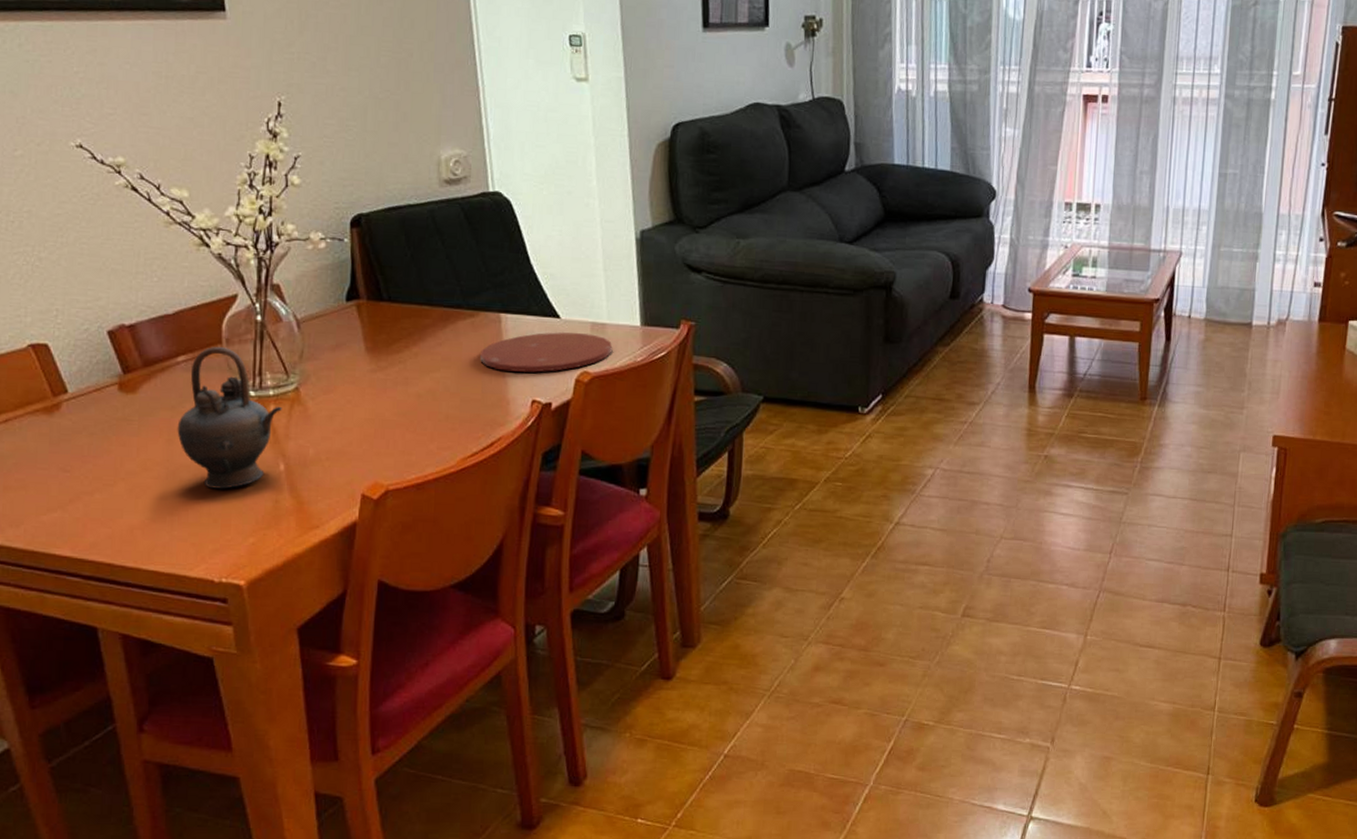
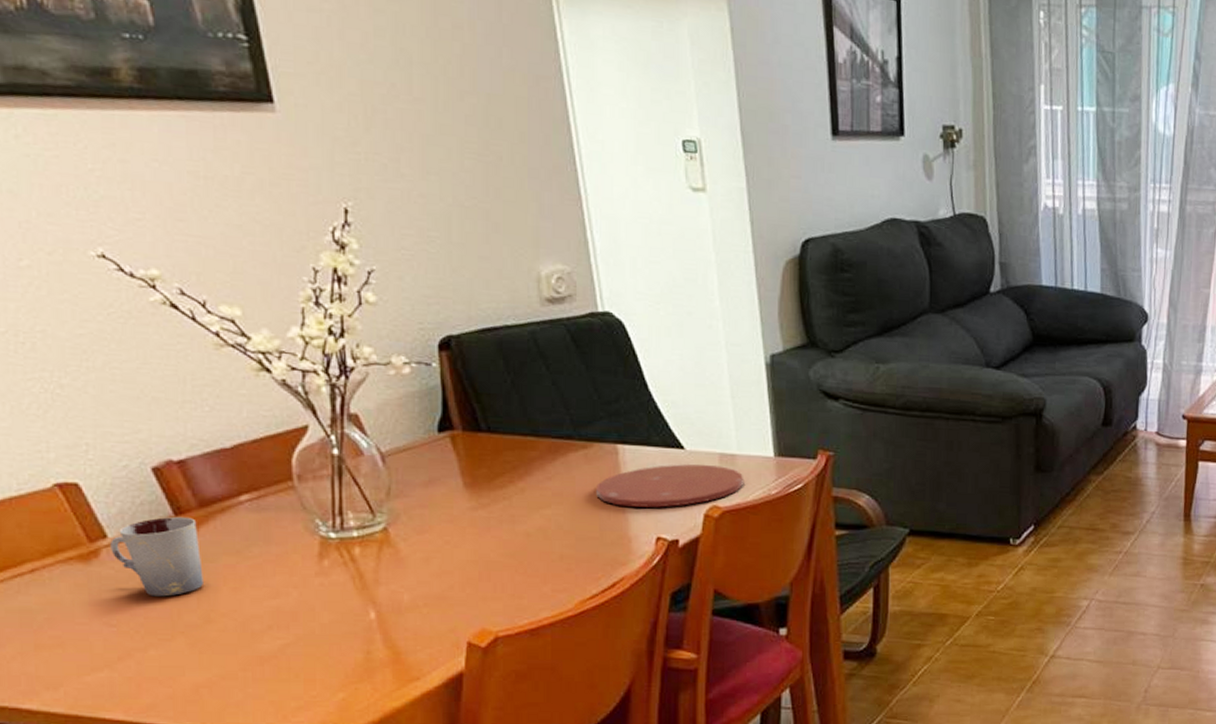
cup: none [70,374,143,446] -> present [110,516,203,597]
teapot: present [177,346,282,489] -> none [244,483,369,641]

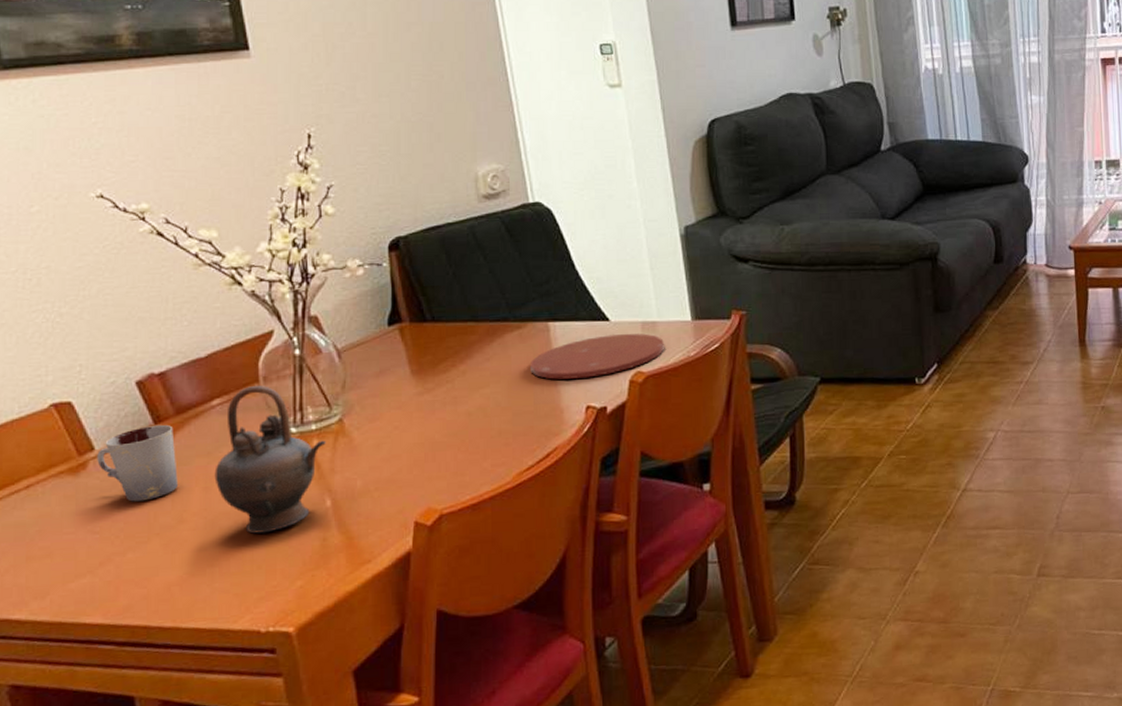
teapot: none [244,483,369,641] -> present [214,385,326,534]

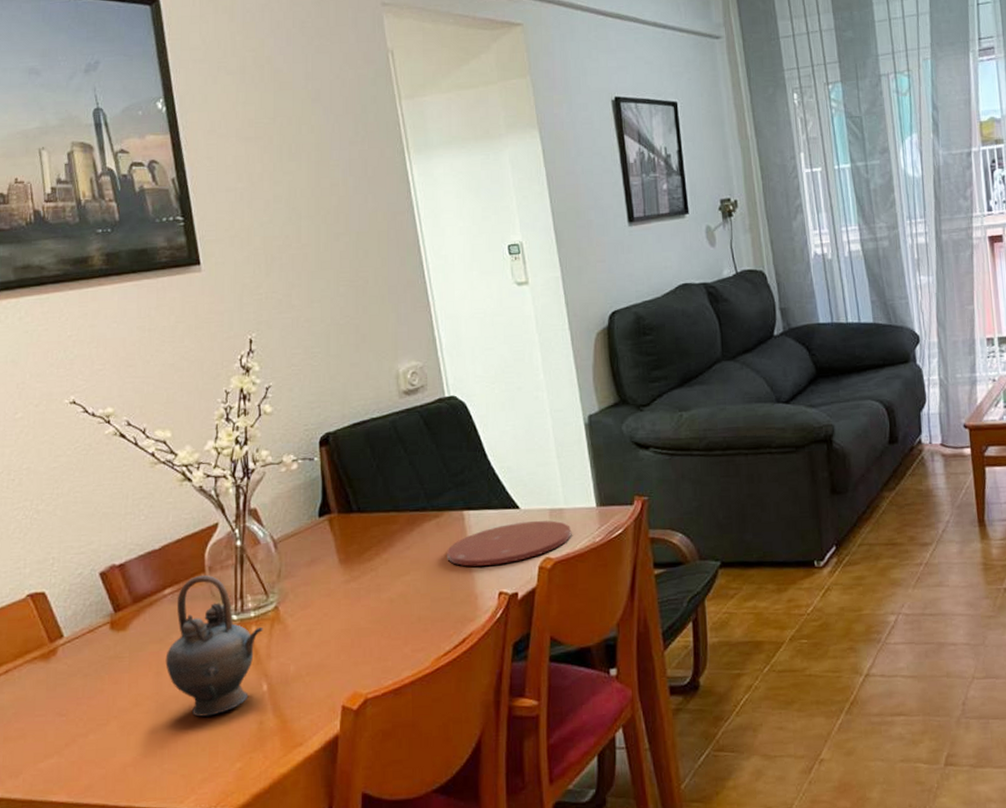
cup: present [97,424,178,502] -> none [65,612,134,686]

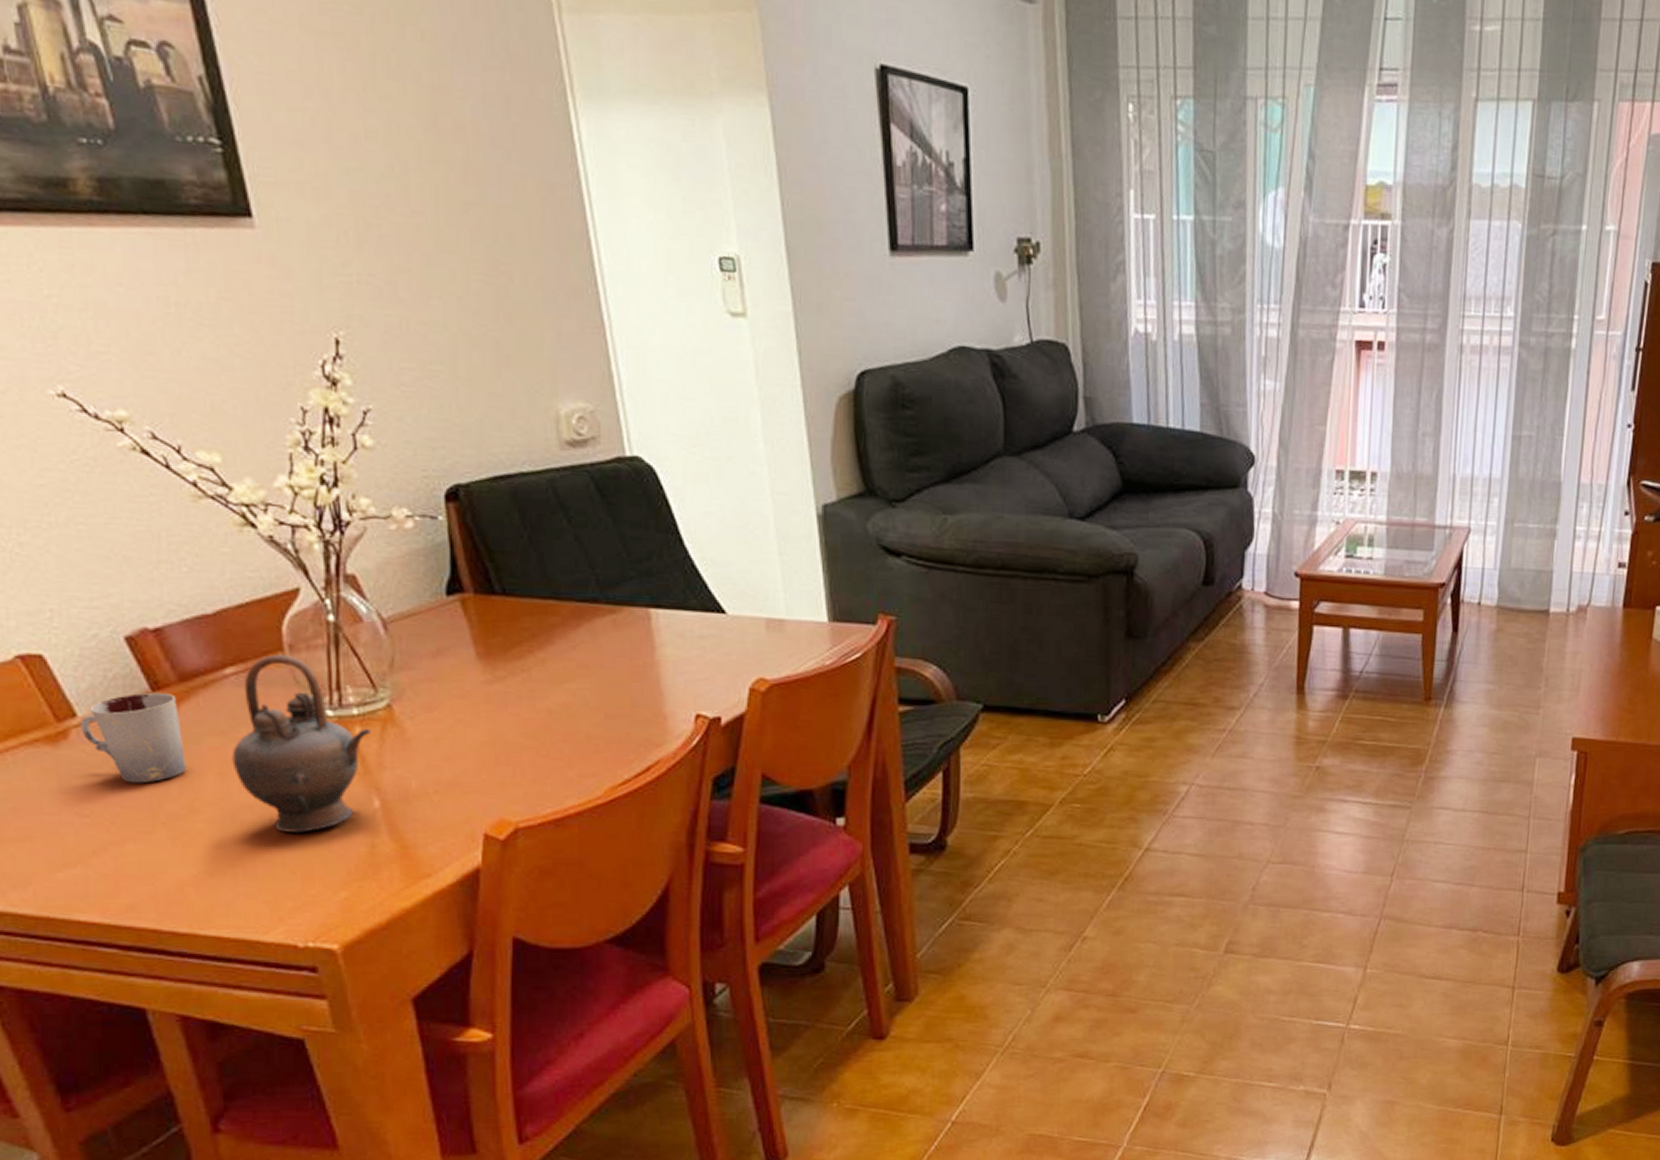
cup: none [65,612,134,686] -> present [80,692,186,783]
plate: present [447,520,572,567] -> none [627,630,795,681]

